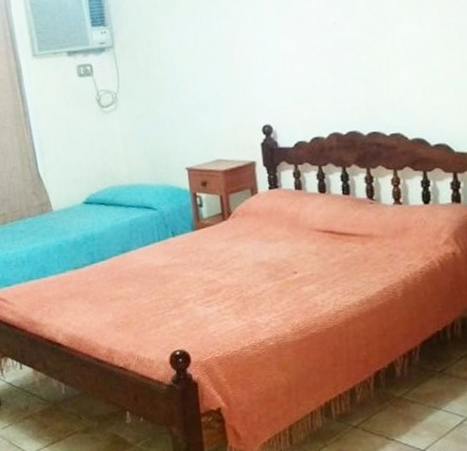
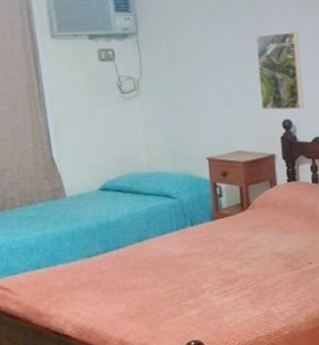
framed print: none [231,32,285,117] -> present [255,32,304,111]

